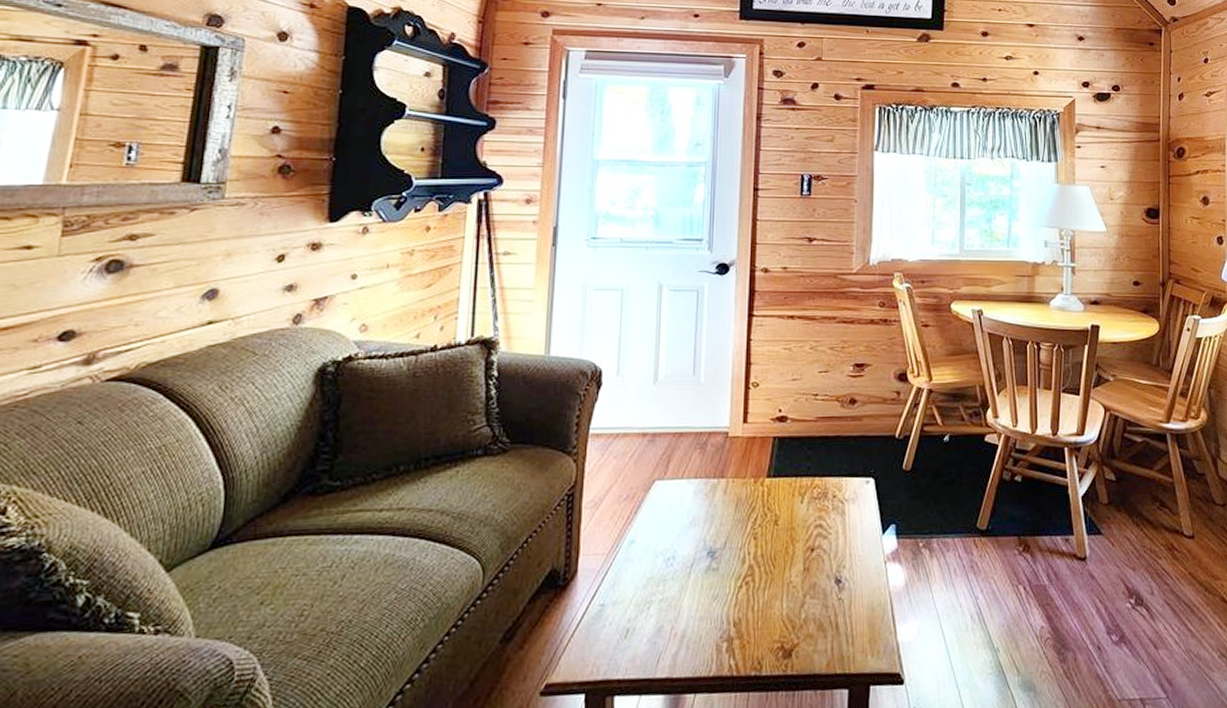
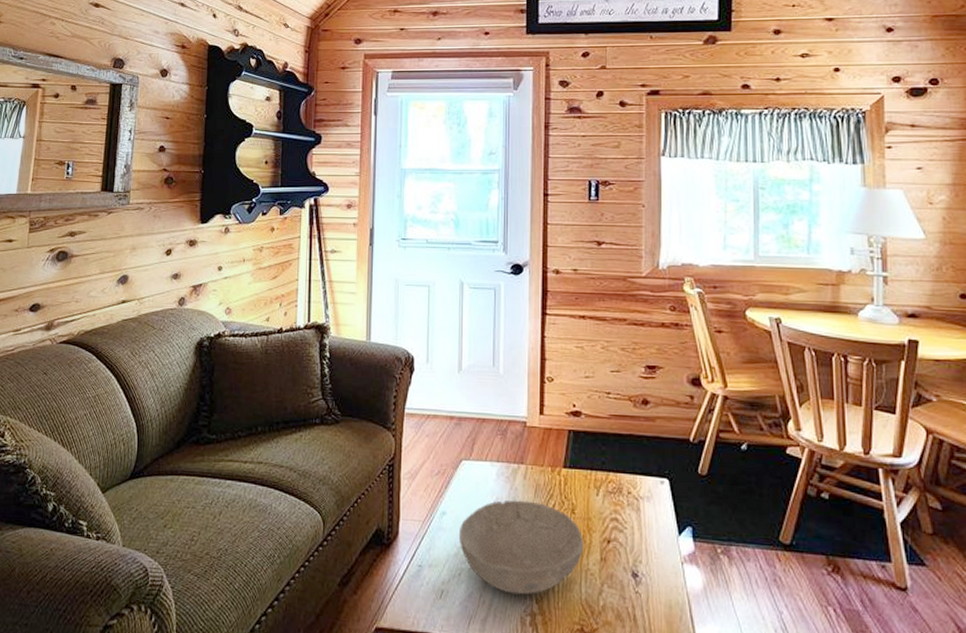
bowl: none [648,517,787,621] -> present [458,500,584,595]

